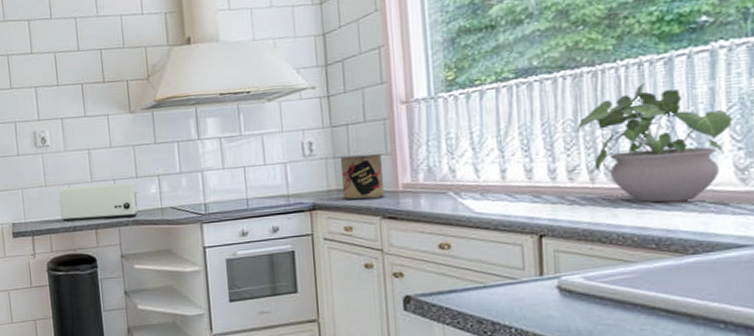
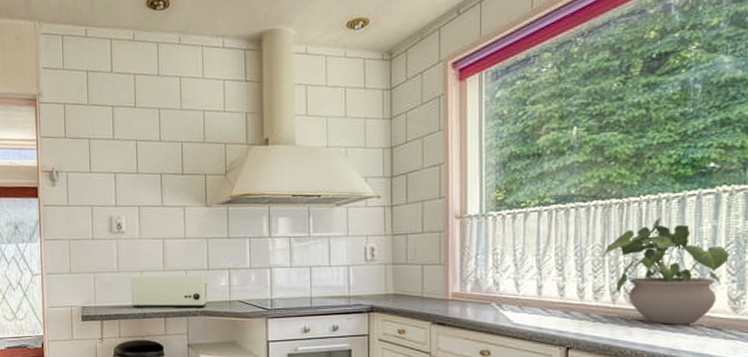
tin can: present [340,153,385,200] -> none [398,262,436,306]

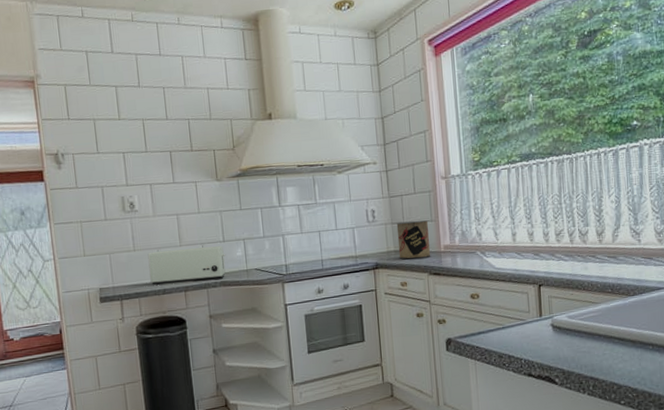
tin can: none [398,262,436,306] -> present [396,220,431,260]
potted plant: present [604,218,730,325] -> none [561,169,653,258]

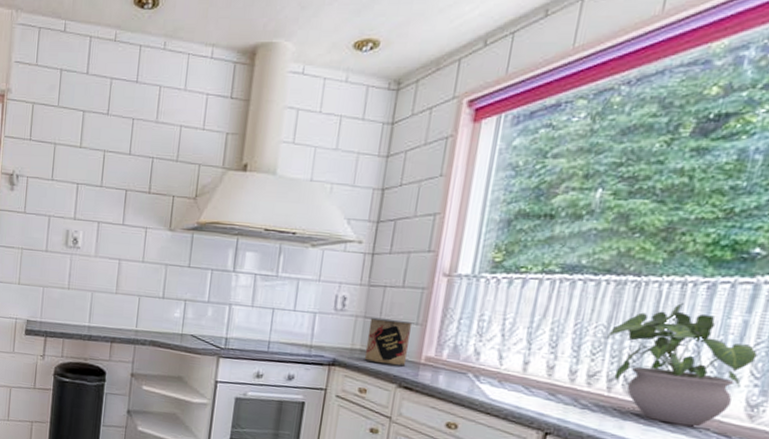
toaster: present [147,245,226,285] -> none [78,293,163,338]
potted plant: none [561,169,653,258] -> present [607,303,758,427]

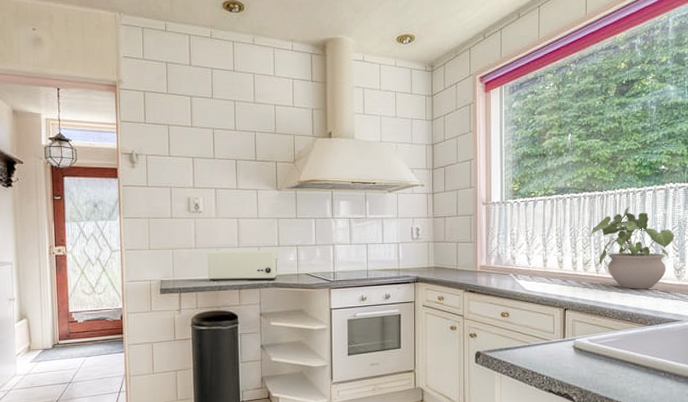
toaster: none [78,293,163,338] -> present [207,249,280,281]
tin can: present [364,317,413,367] -> none [438,241,468,277]

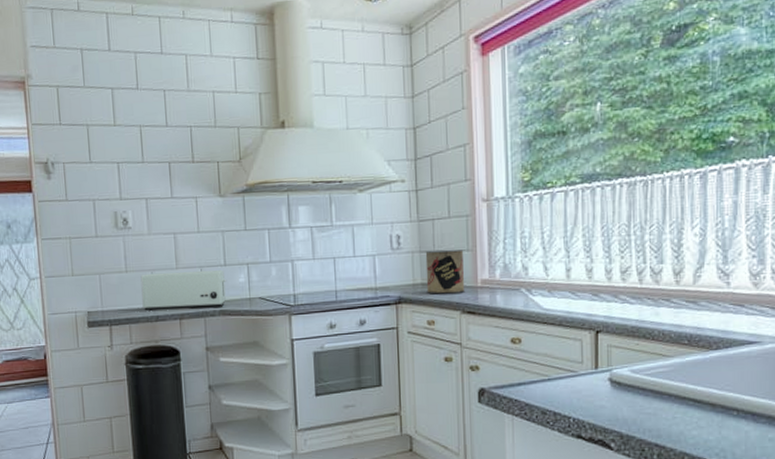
tin can: none [438,241,468,277] -> present [425,249,465,295]
potted plant: present [591,207,675,289] -> none [630,194,750,303]

